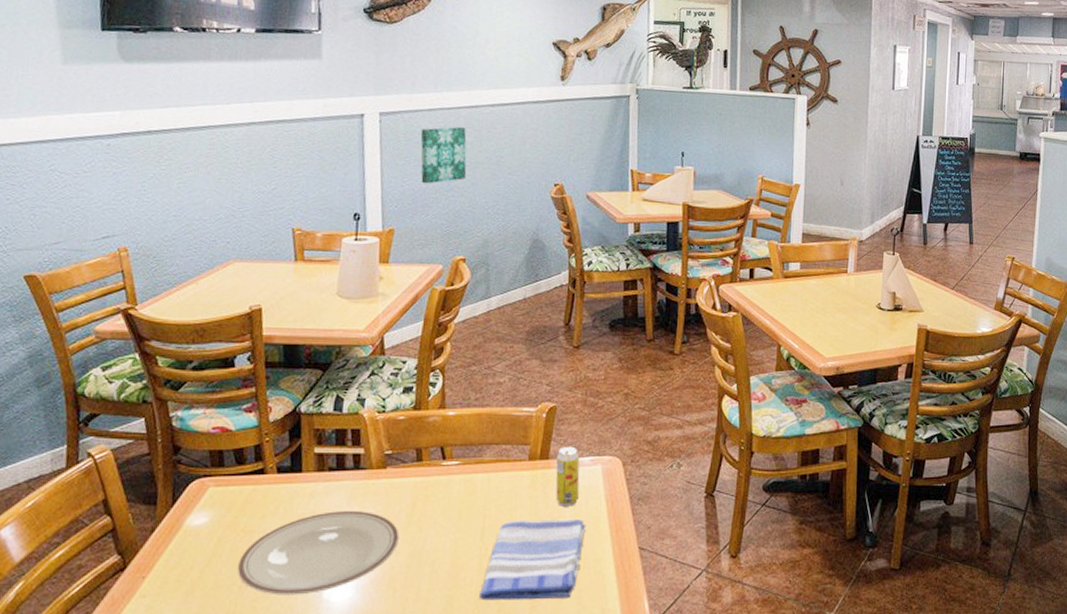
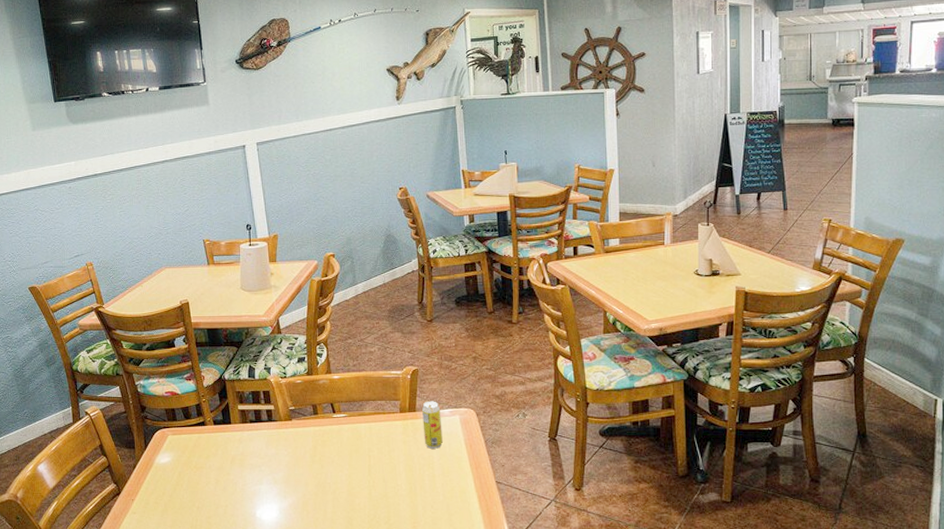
plate: present [238,511,399,595] -> none [195,453,307,514]
wall art: present [420,127,467,184] -> none [289,148,329,197]
dish towel: present [478,518,586,601] -> none [371,458,451,522]

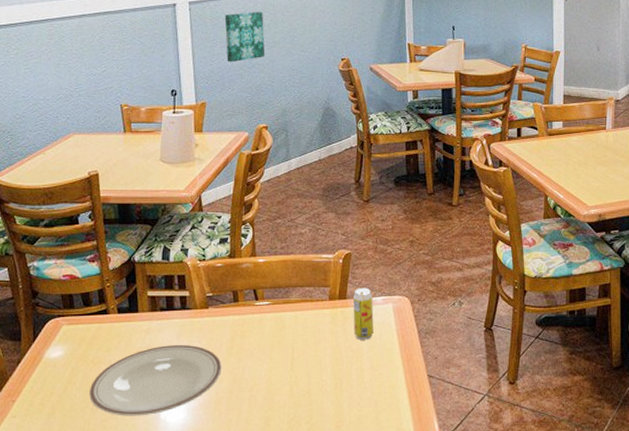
plate: none [195,453,307,514] -> present [89,345,222,416]
wall art: none [289,148,329,197] -> present [224,12,265,63]

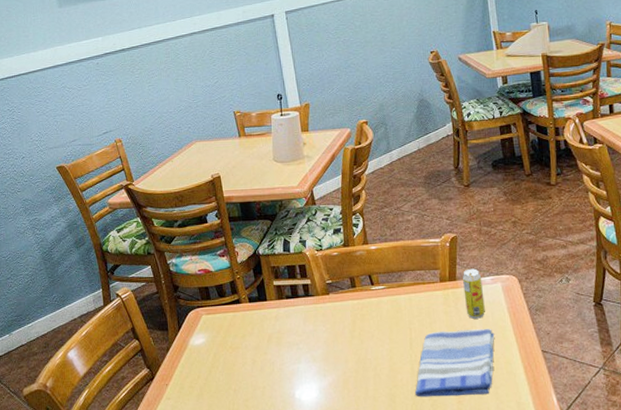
plate: present [89,345,222,416] -> none [231,329,347,396]
wall art: present [224,12,265,63] -> none [318,14,359,65]
dish towel: none [291,350,381,421] -> present [414,328,495,398]

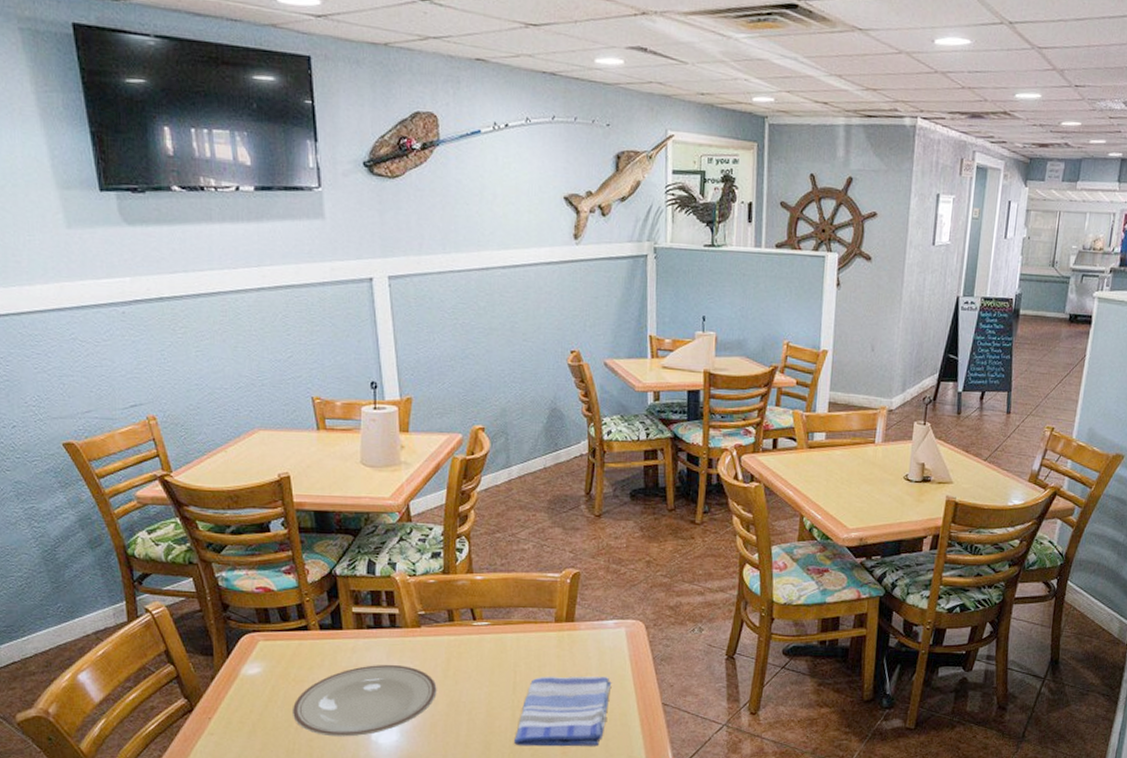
plate: none [231,329,347,396] -> present [293,665,437,737]
beverage can: present [462,268,485,319] -> none [581,610,605,665]

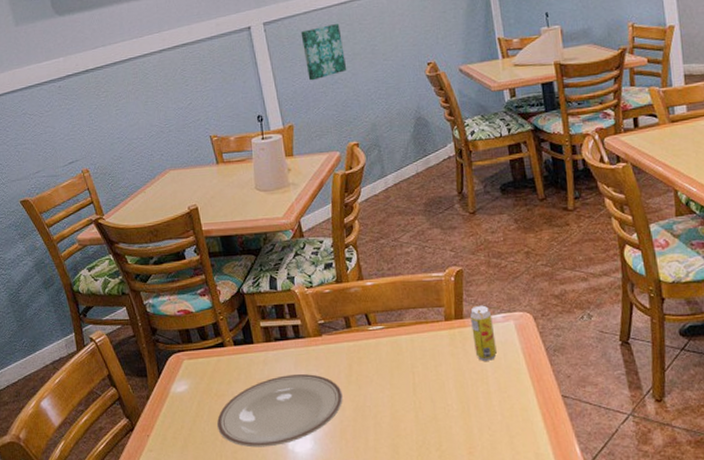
wall art: none [431,291,481,352] -> present [300,24,347,81]
dish towel: present [513,676,612,747] -> none [419,371,508,448]
beverage can: none [581,610,605,665] -> present [469,305,497,361]

